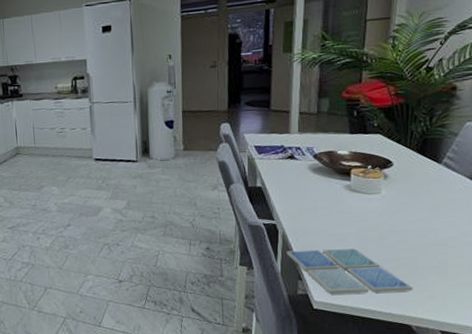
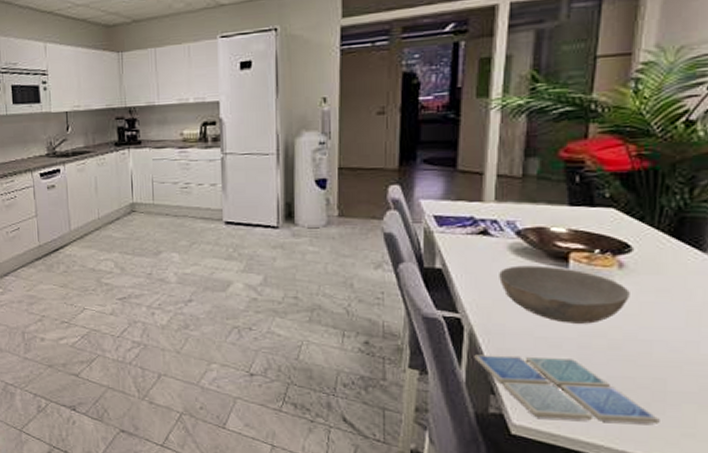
bowl: none [303,180,392,222] -> present [499,265,630,324]

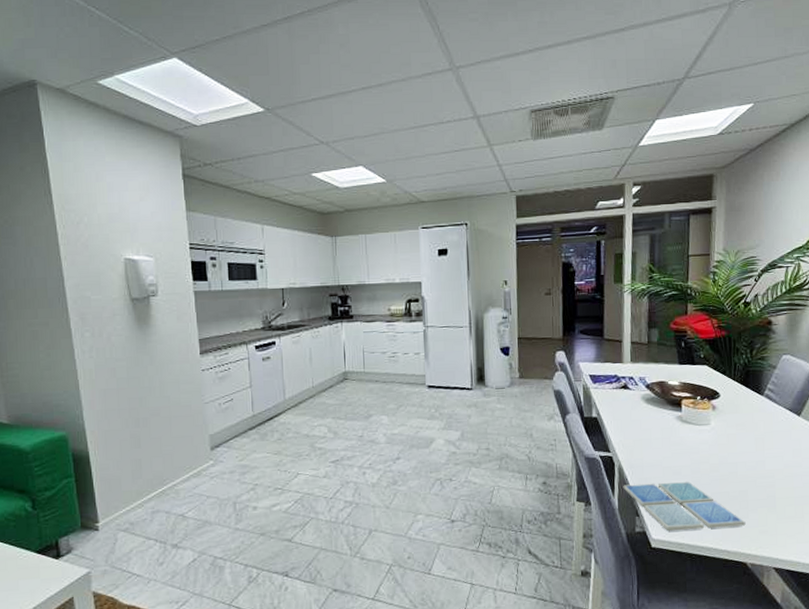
bowl: present [499,265,630,324] -> none [637,411,721,455]

